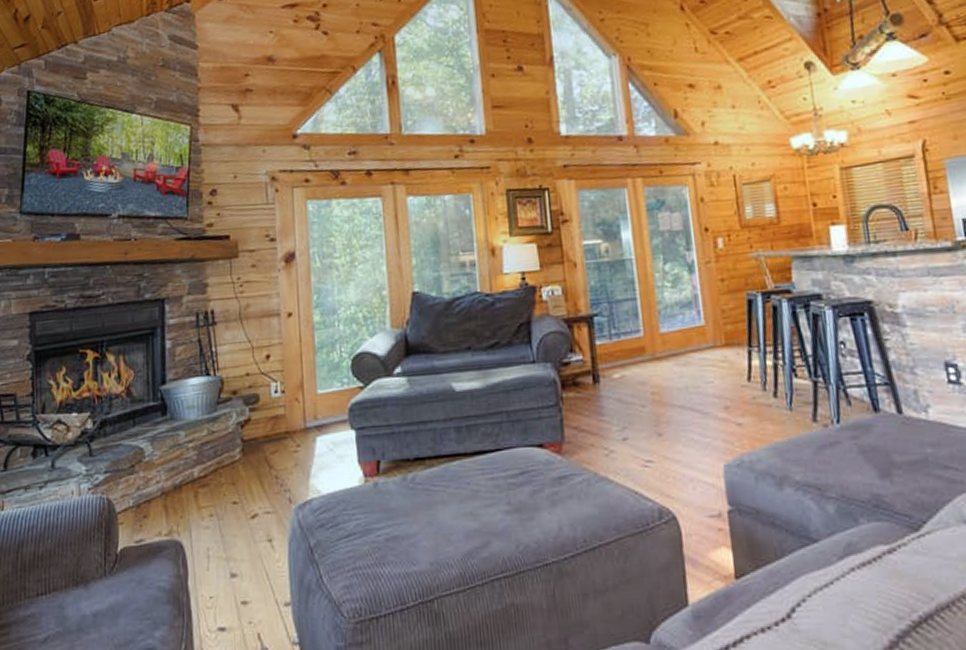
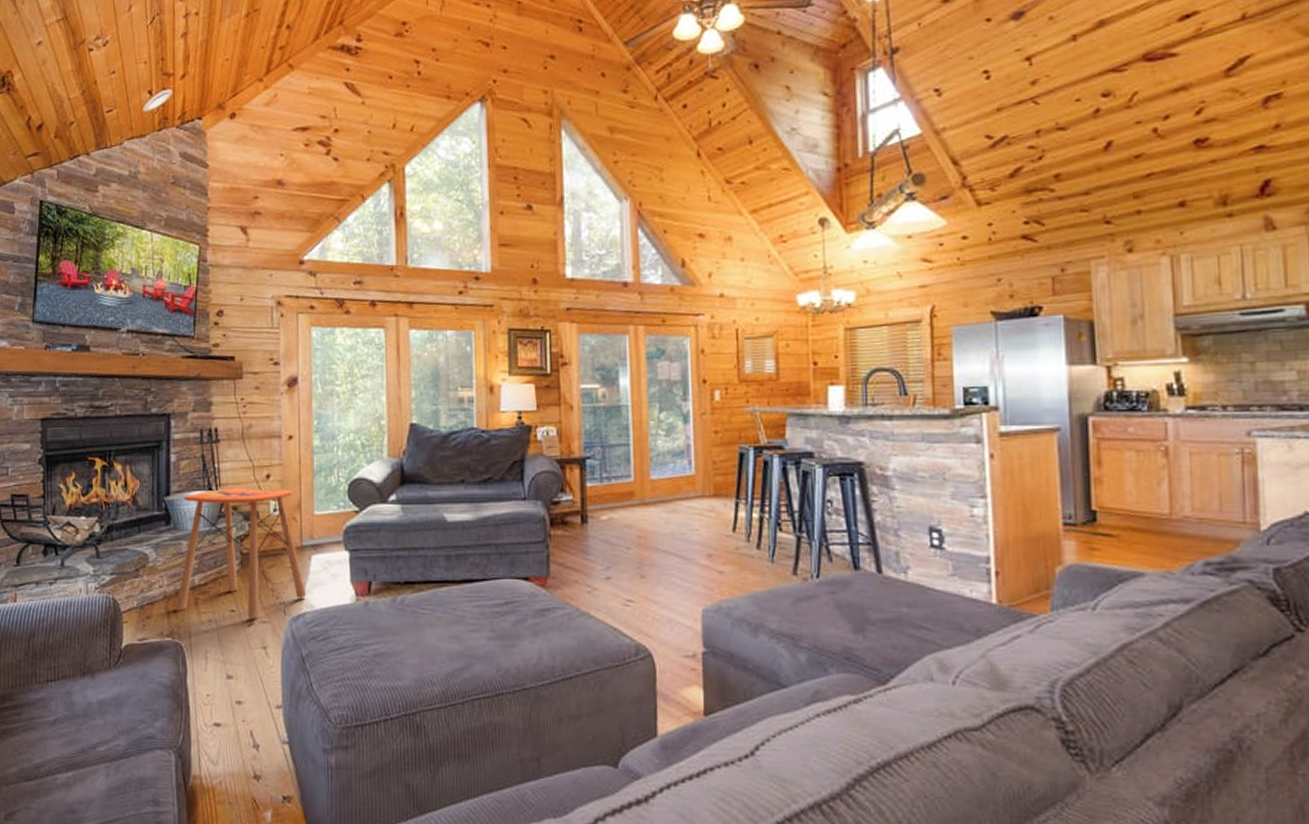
side table: none [174,369,313,511] -> present [175,488,307,620]

